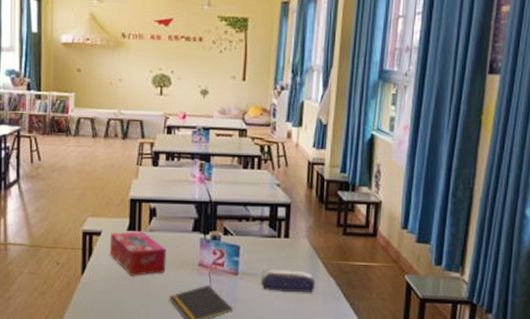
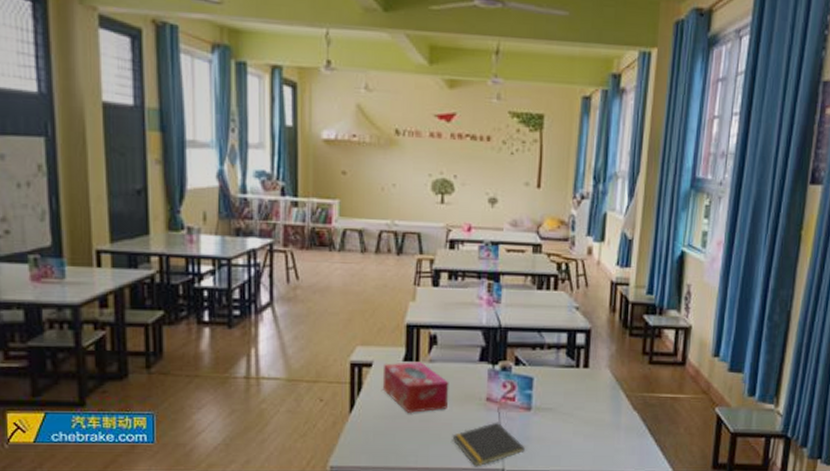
pencil case: present [260,269,315,293] -> none [556,403,618,429]

